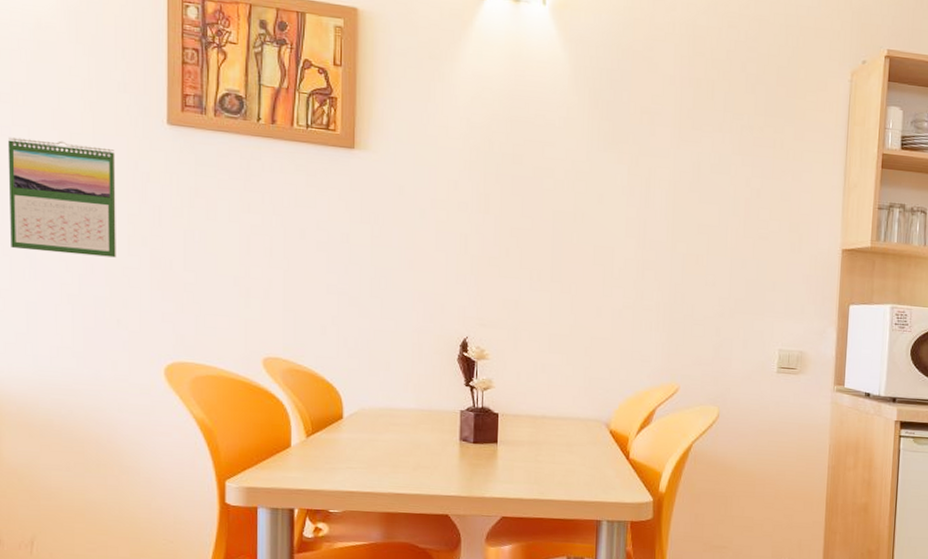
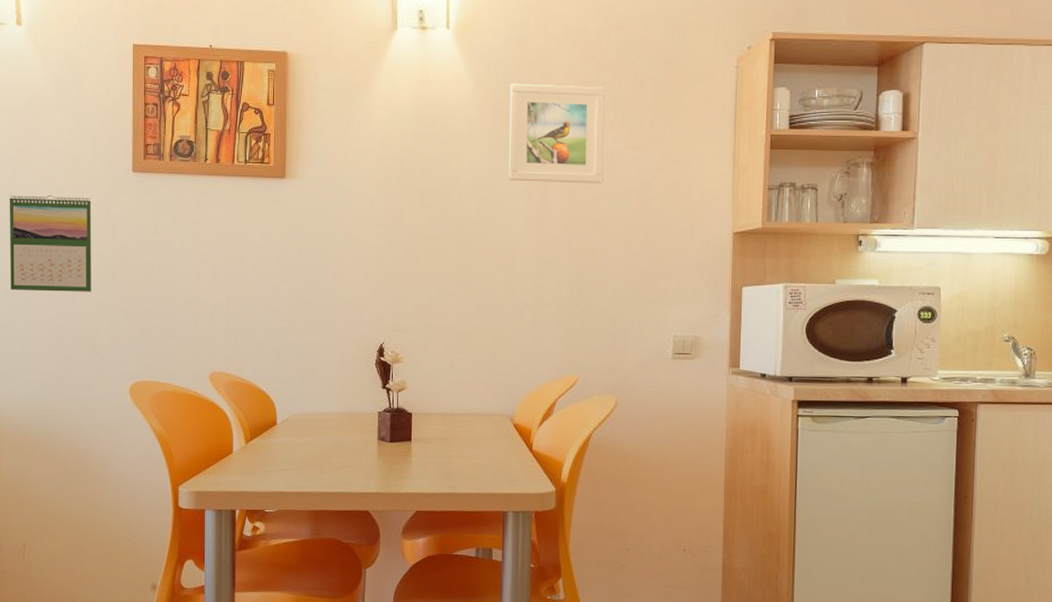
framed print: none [609,71,714,187] -> present [508,83,605,184]

